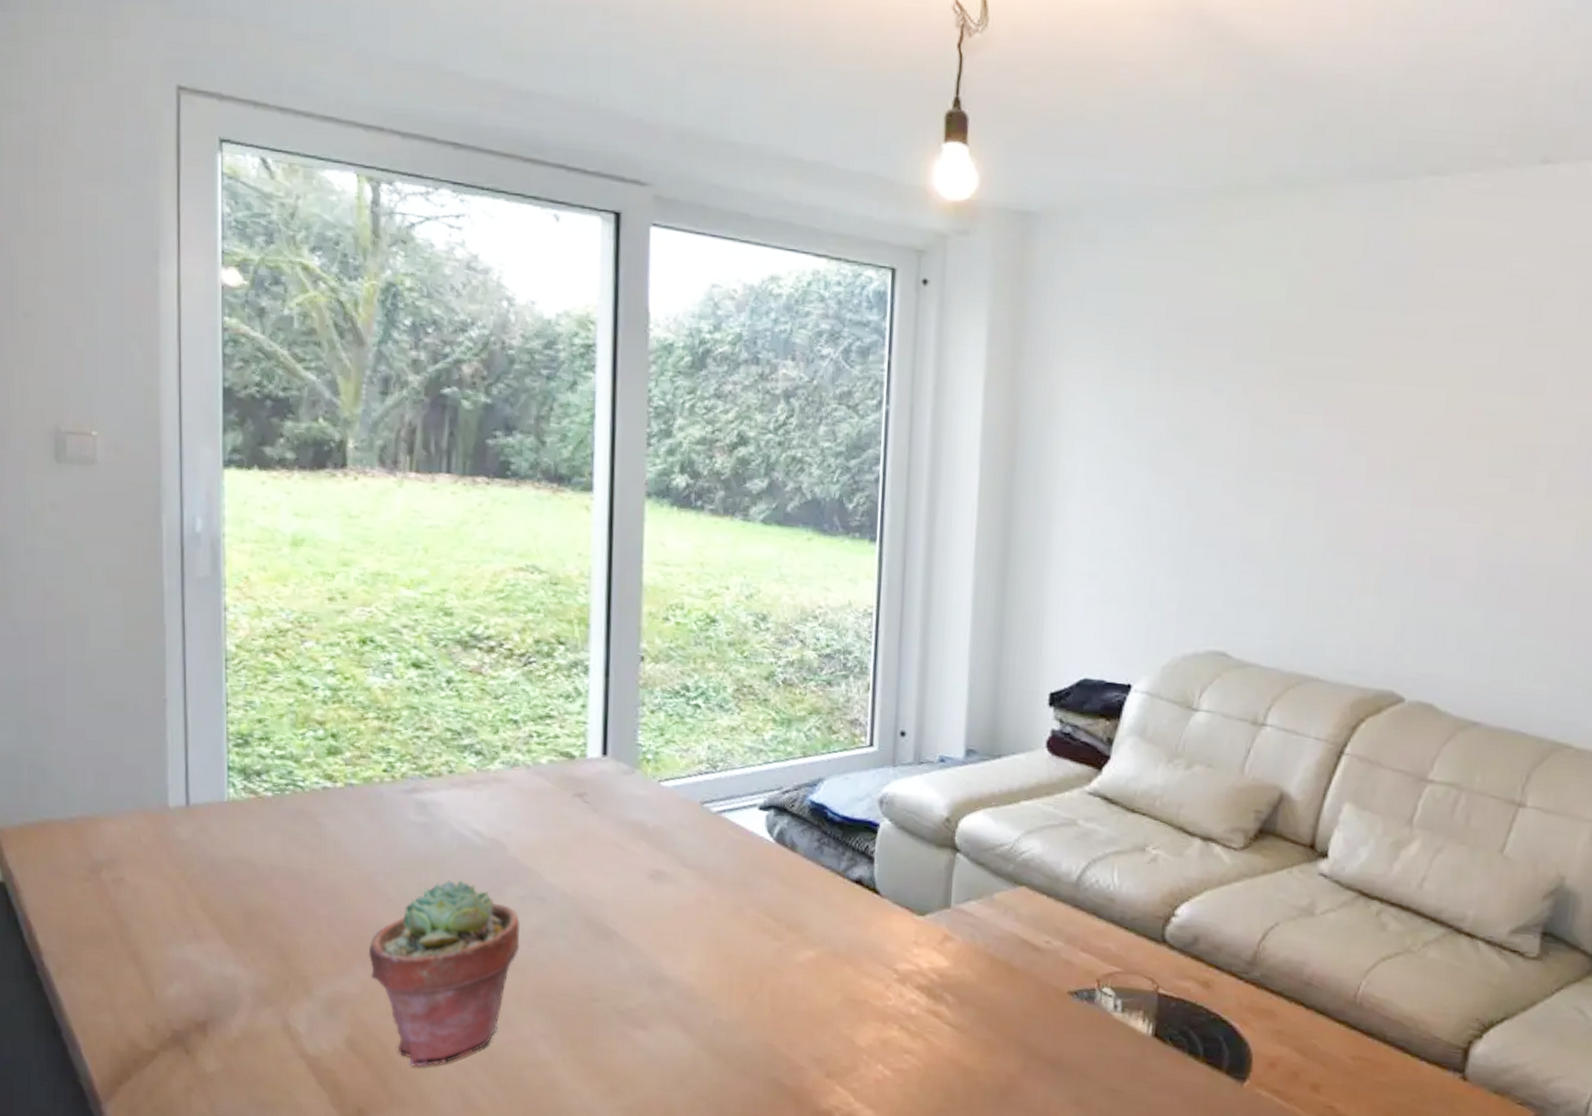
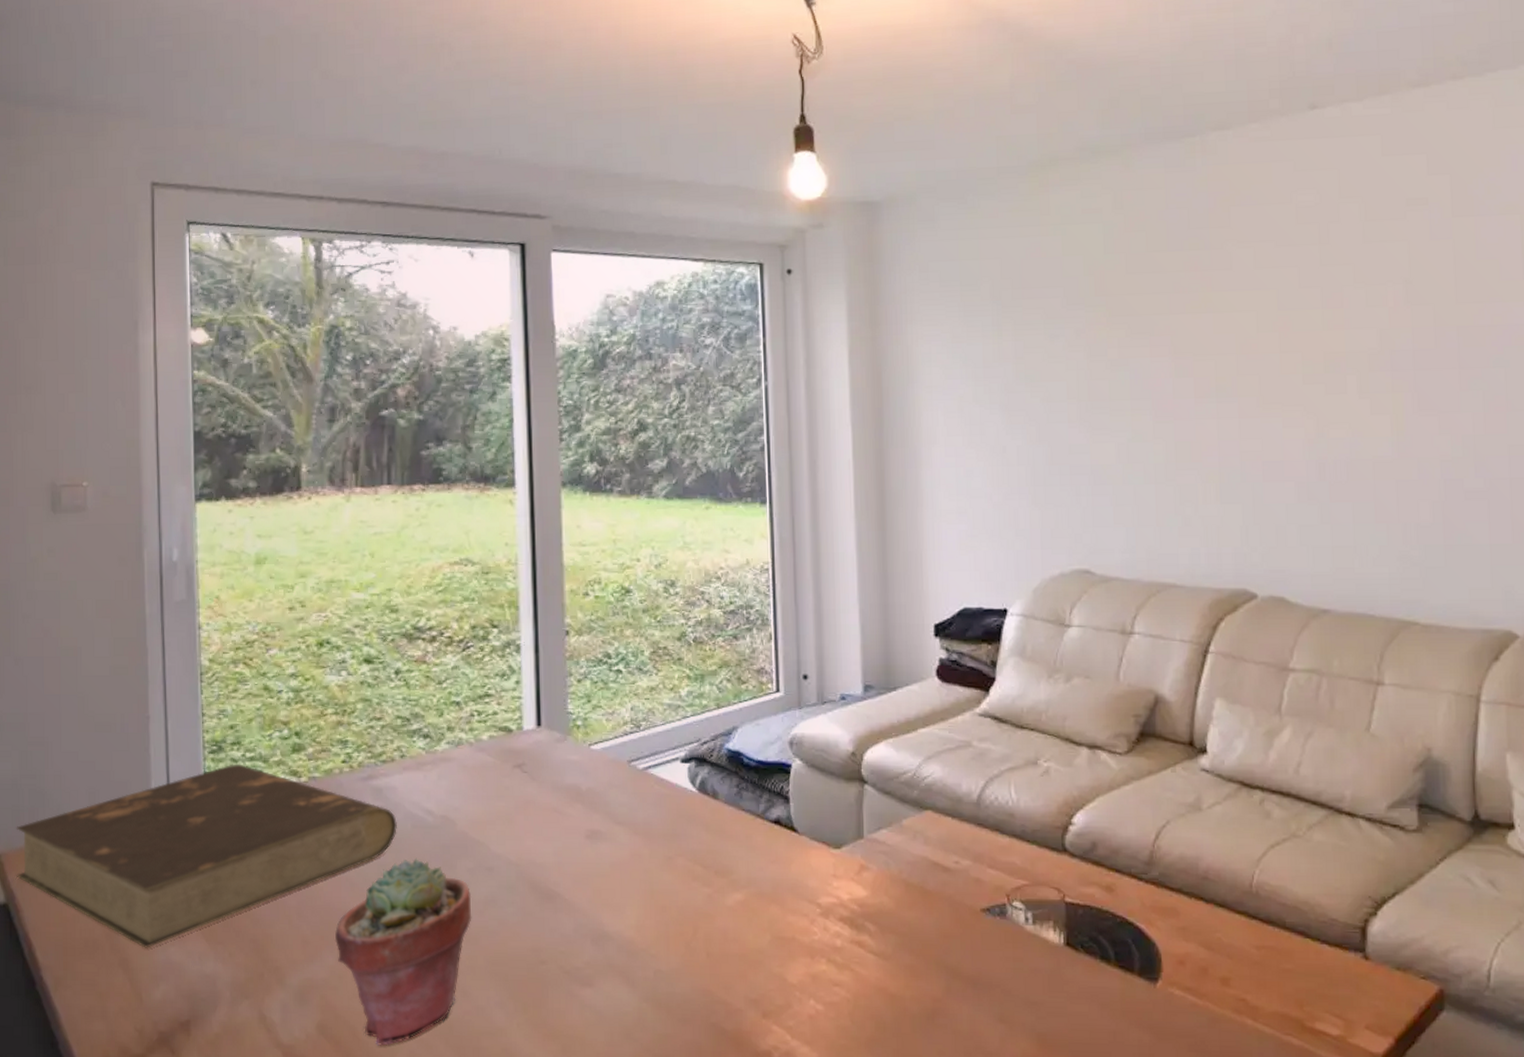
book: none [14,760,442,944] -> present [16,764,397,948]

